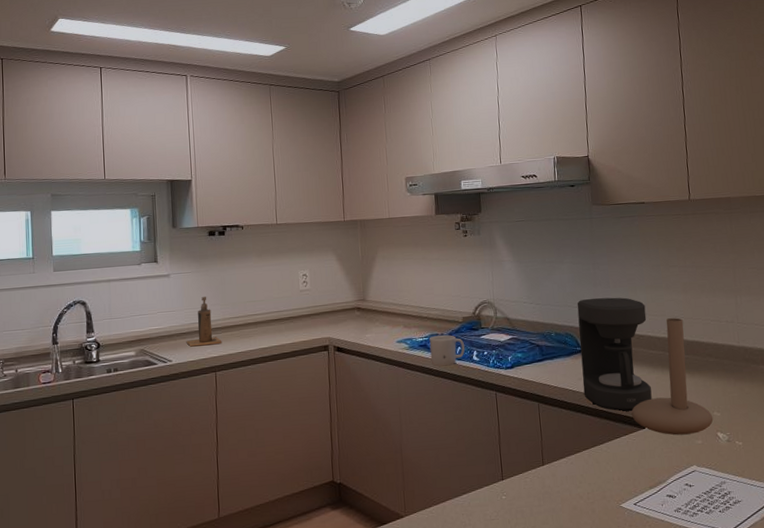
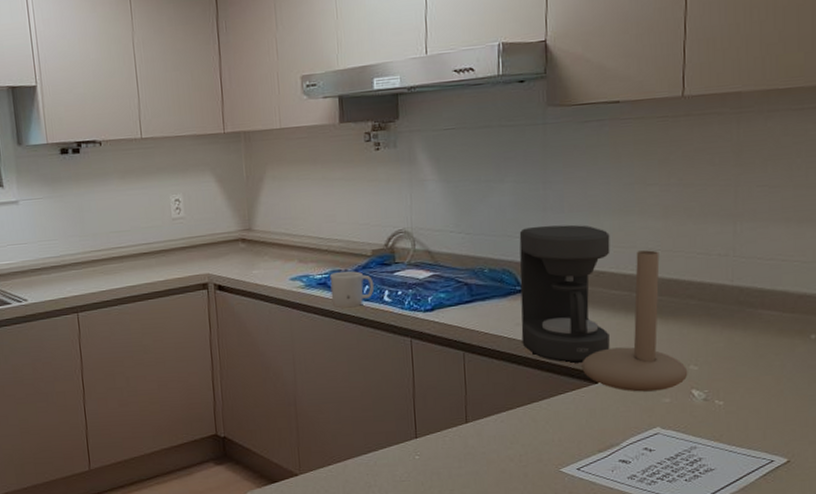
soap dispenser: present [186,297,222,347] -> none [42,227,83,285]

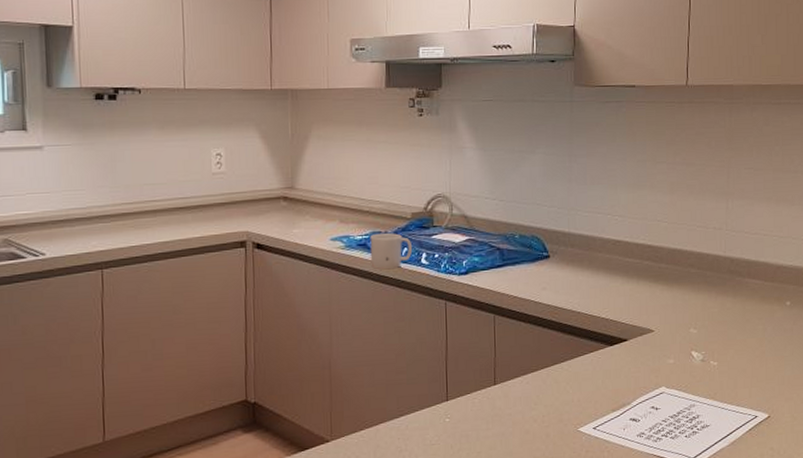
coffee maker: present [519,224,610,364] -> none [547,195,625,327]
paper towel holder: present [581,250,688,392] -> none [599,222,689,354]

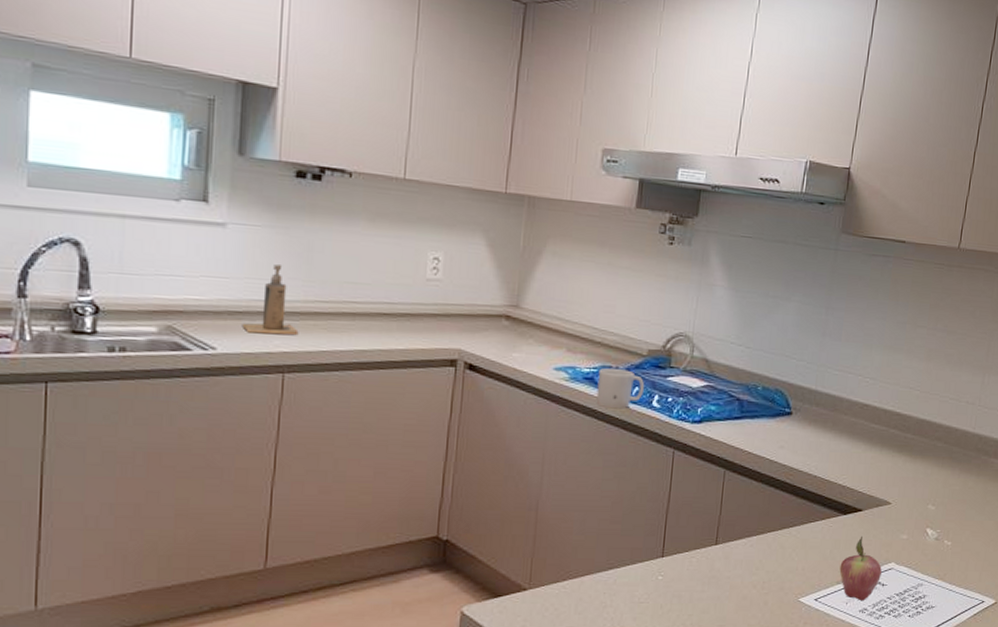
soap dispenser: none [64,176,111,238] -> present [242,264,299,336]
fruit: none [613,364,654,426] -> present [839,535,882,601]

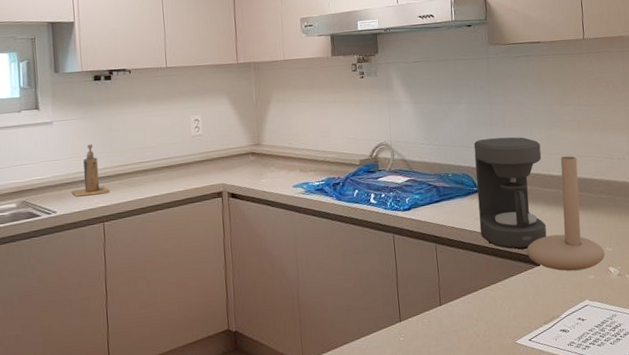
mug: present [596,368,645,409] -> none [326,178,363,211]
coffee maker: none [782,350,878,493] -> present [473,137,547,250]
paper towel holder: none [834,389,926,527] -> present [526,156,605,271]
fruit: present [839,535,882,601] -> none [543,281,580,336]

